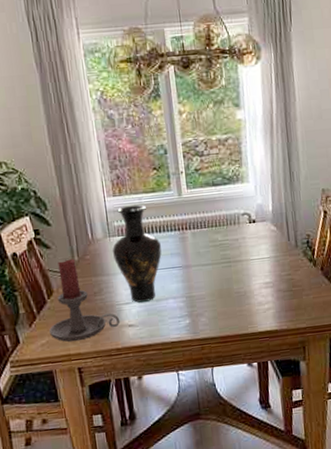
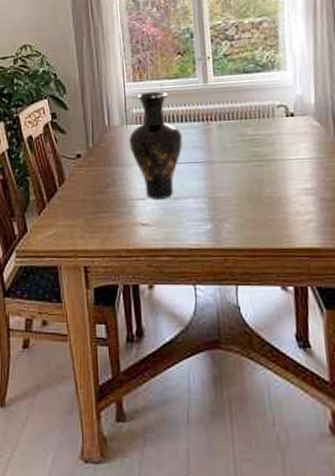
candle holder: present [49,259,121,342] -> none [58,145,133,237]

